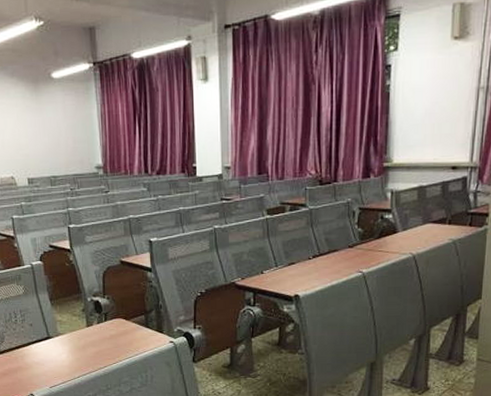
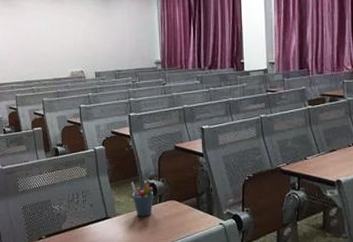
pen holder: none [74,299,98,336] -> present [131,182,153,217]

